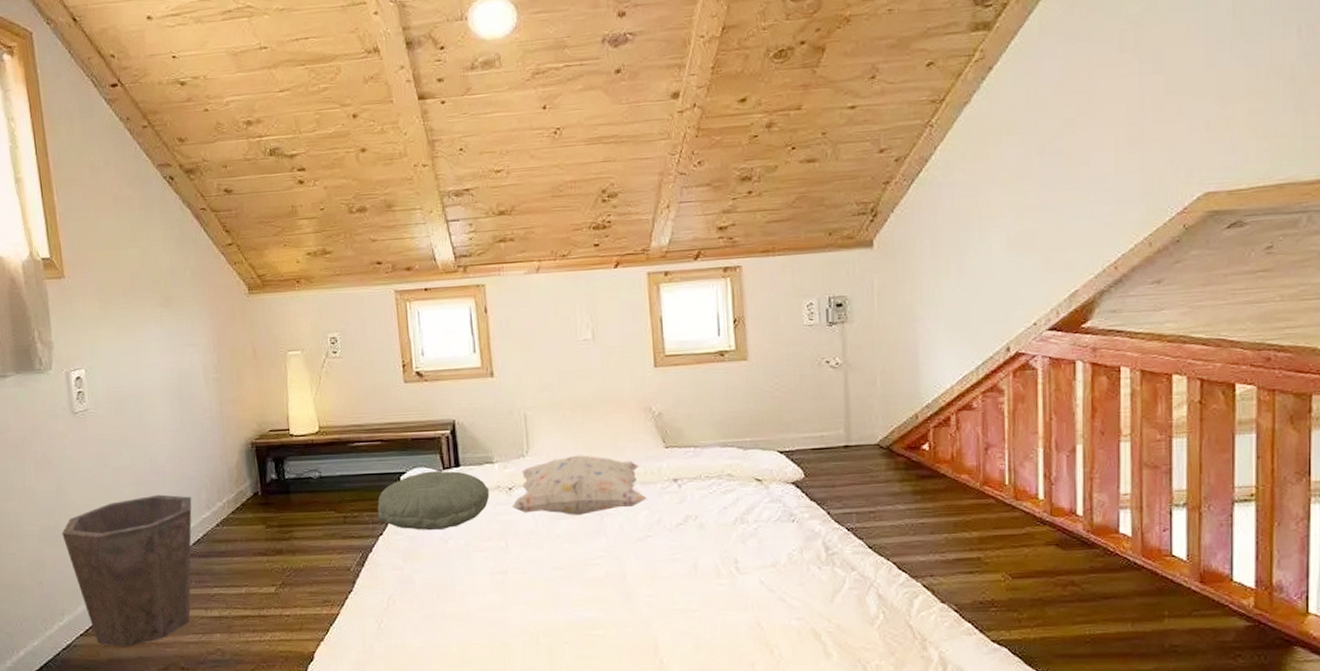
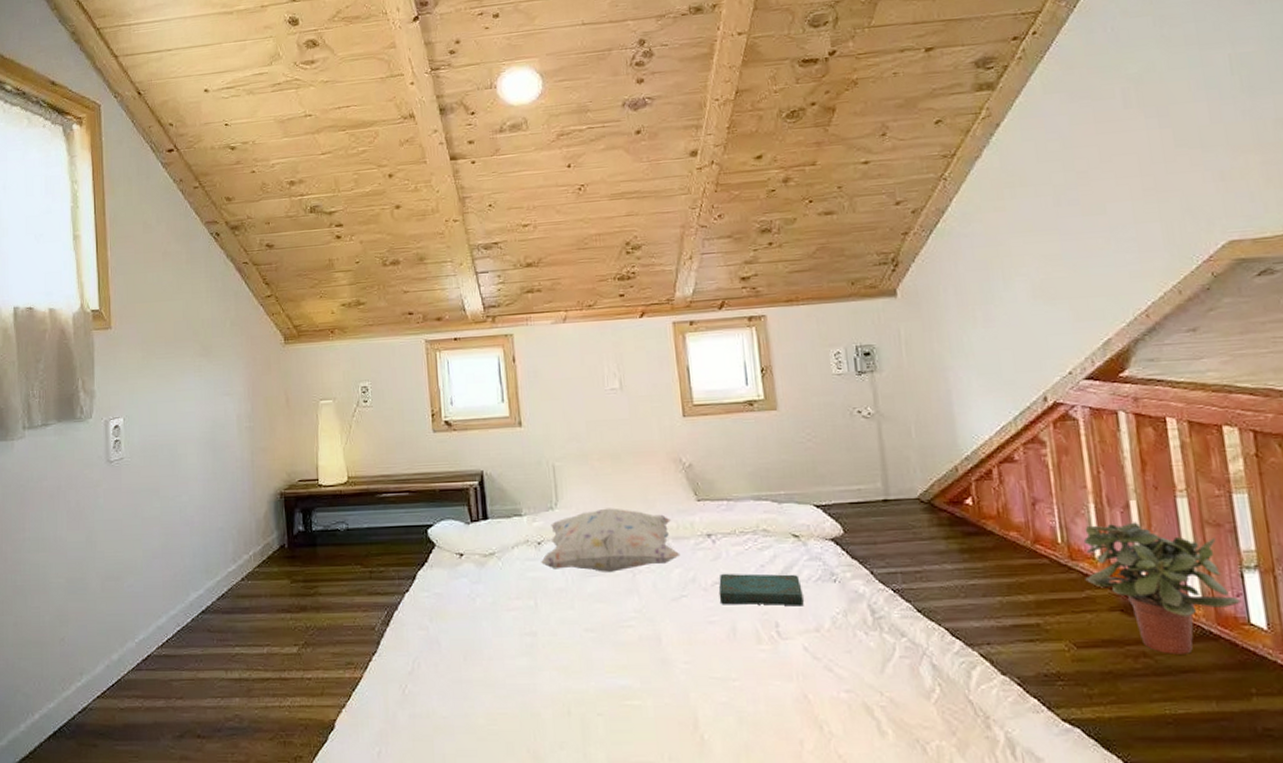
waste bin: present [62,494,192,647] -> none [88,546,219,711]
pillow: present [377,470,490,530] -> none [403,523,518,587]
book: none [682,515,763,545] -> present [718,573,804,606]
potted plant: none [1027,465,1167,583] -> present [1083,522,1242,655]

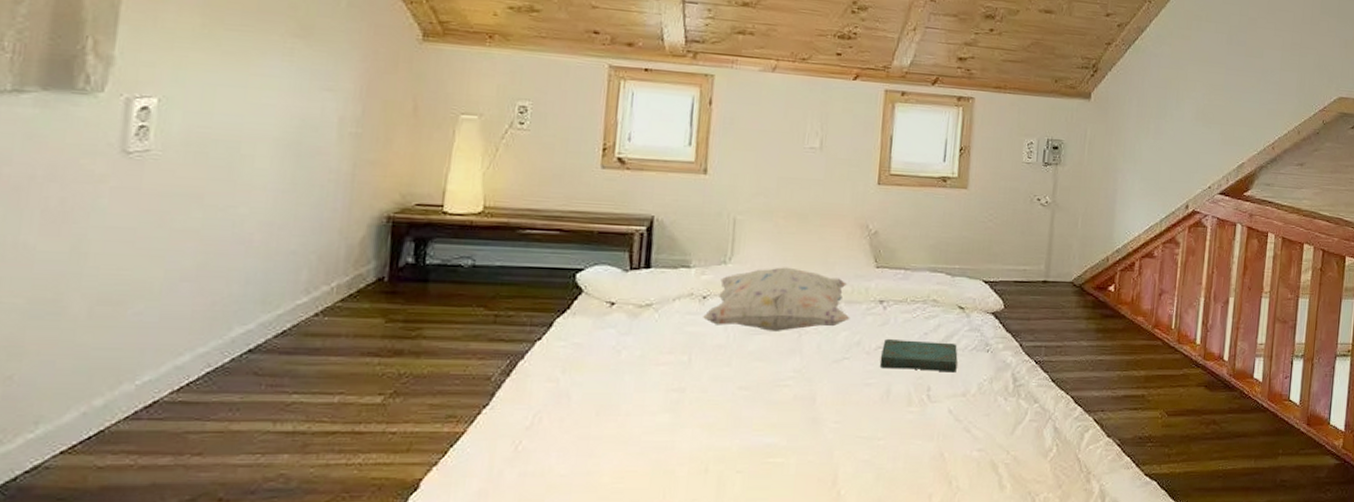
potted plant: present [1083,522,1242,655] -> none [1185,315,1288,422]

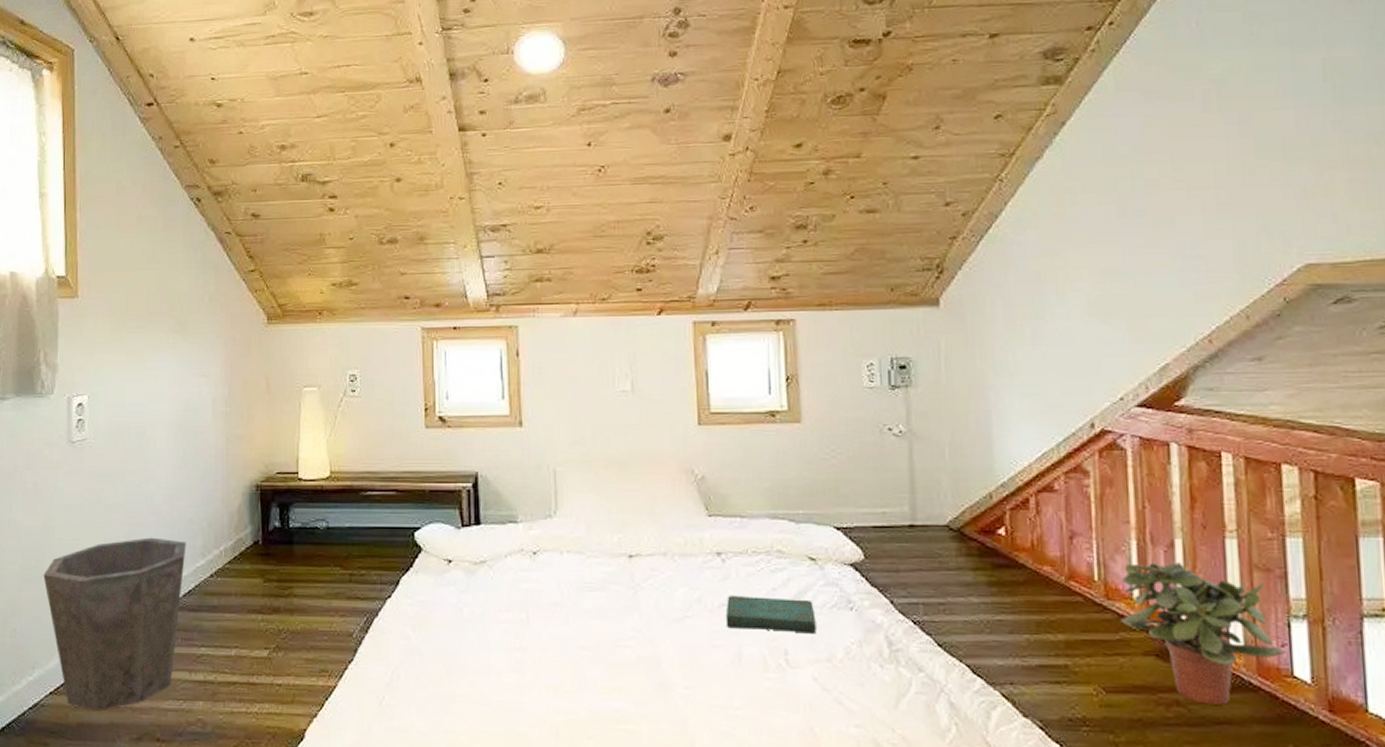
waste bin: none [64,269,285,470] -> present [43,537,186,710]
decorative pillow: present [703,267,850,331] -> none [536,519,687,588]
potted plant: none [1185,315,1288,422] -> present [1120,562,1286,705]

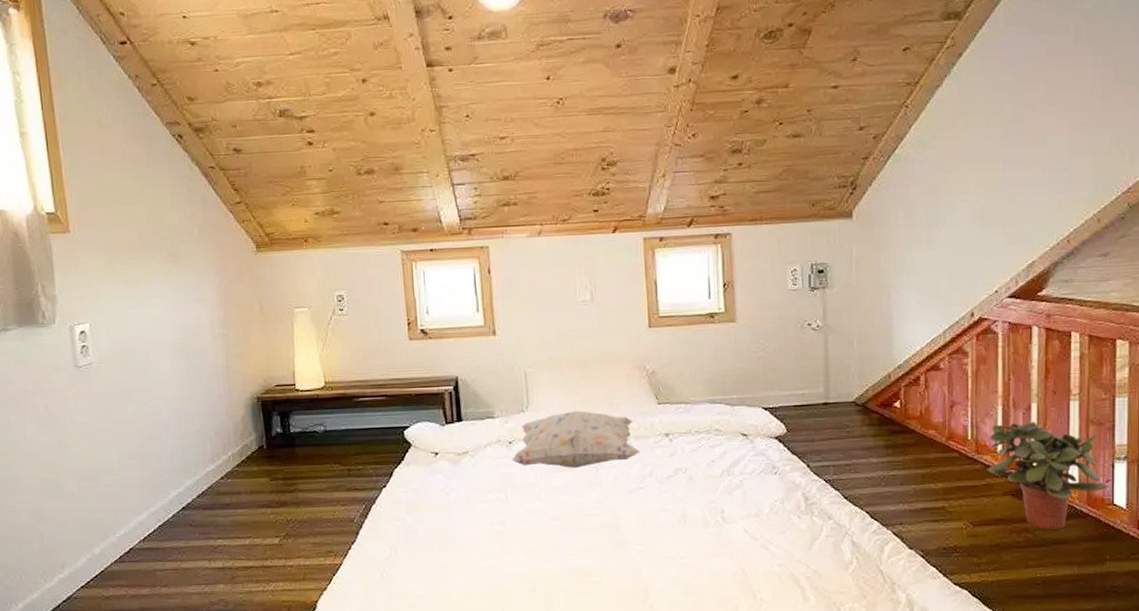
waste bin: present [43,537,186,710] -> none [63,448,197,599]
decorative pillow: none [536,519,687,588] -> present [512,410,640,468]
book: present [725,596,816,634] -> none [673,468,747,495]

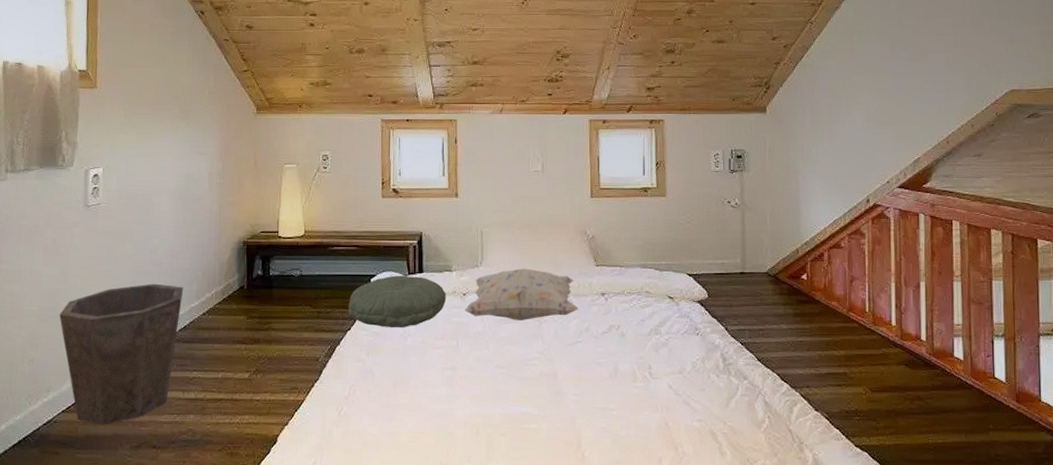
waste bin: none [63,448,197,599] -> present [59,283,184,424]
pillow: none [381,425,490,482] -> present [348,275,447,327]
potted plant: present [987,421,1110,530] -> none [883,298,990,399]

